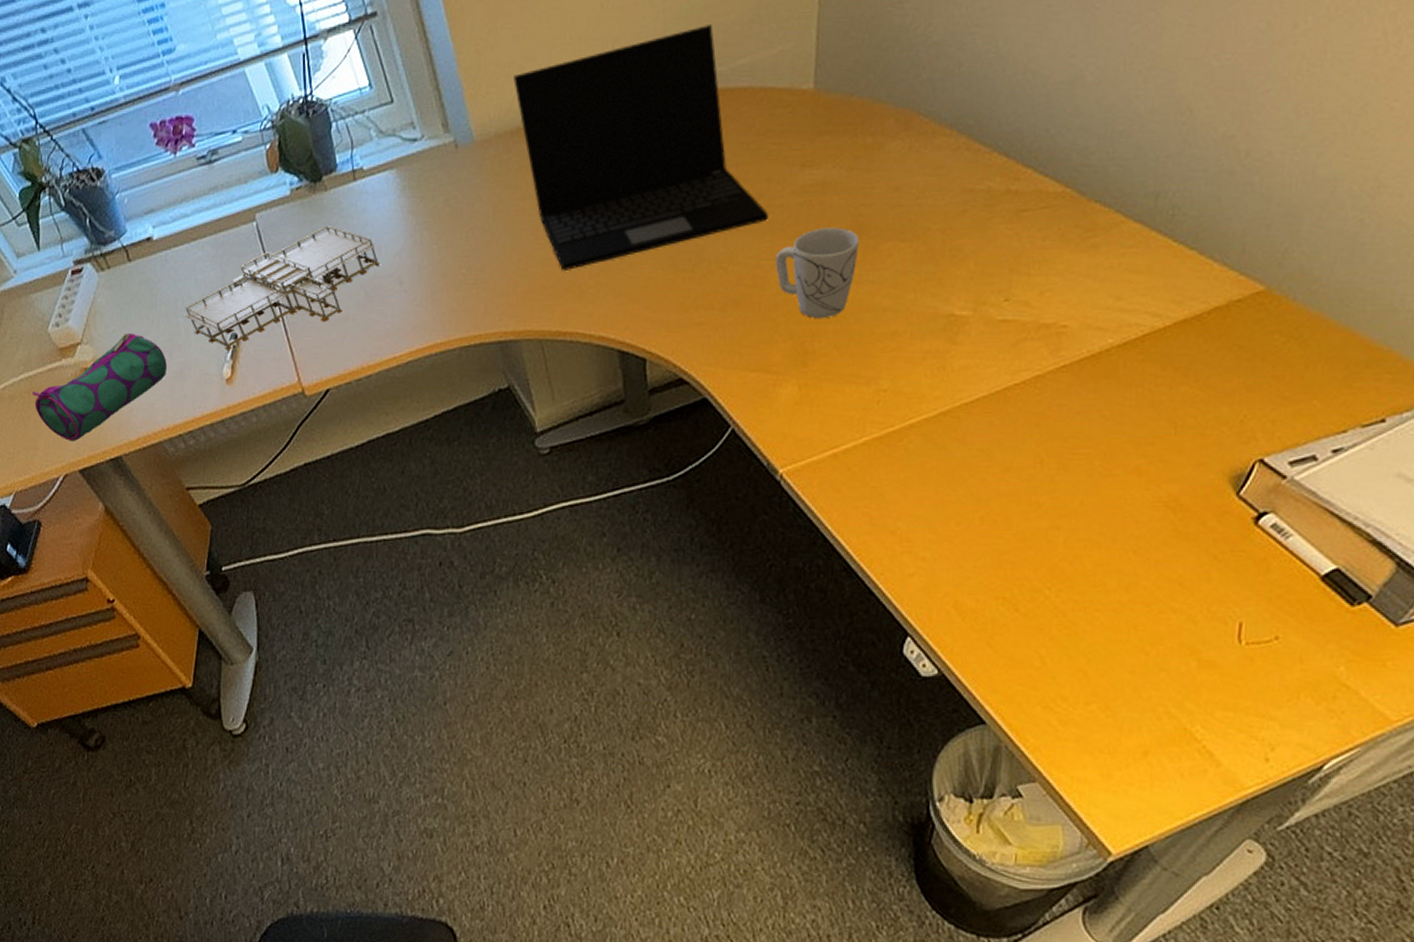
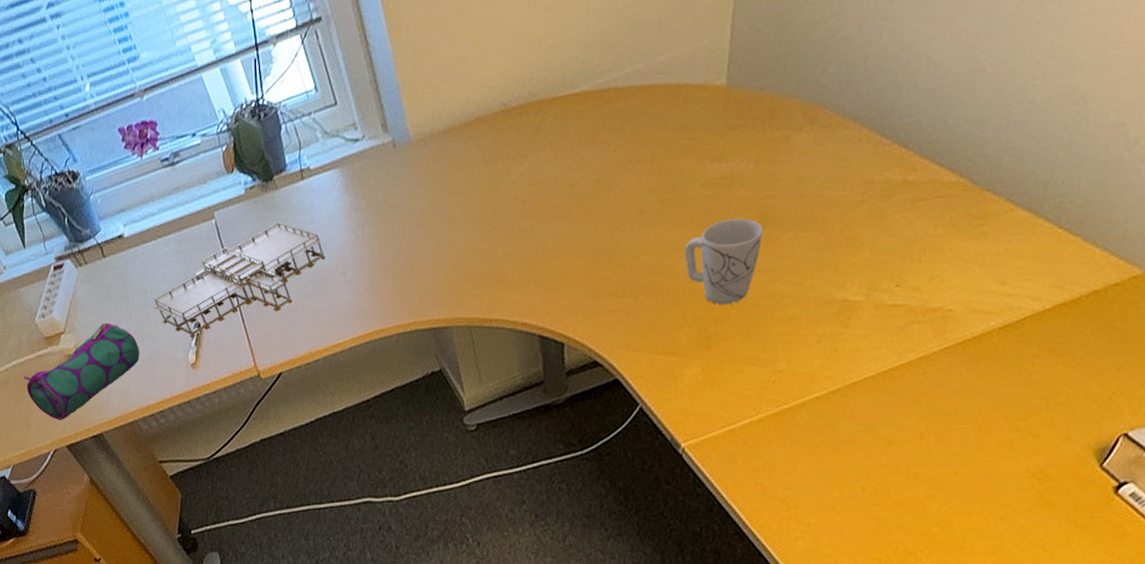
laptop: present [513,25,770,270] -> none [447,23,681,262]

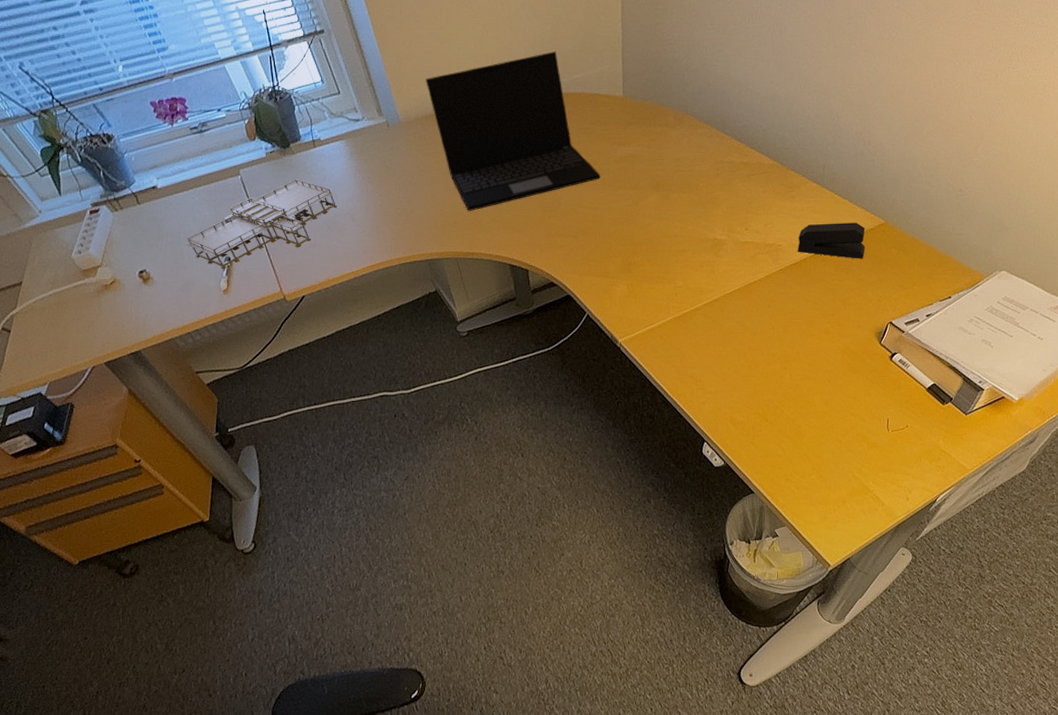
pencil case: present [24,322,139,420] -> none [60,257,174,341]
laptop: none [447,23,681,262] -> present [426,51,601,211]
mug: present [685,218,763,305] -> none [607,184,658,242]
stapler: none [979,274,1105,333] -> present [798,222,865,259]

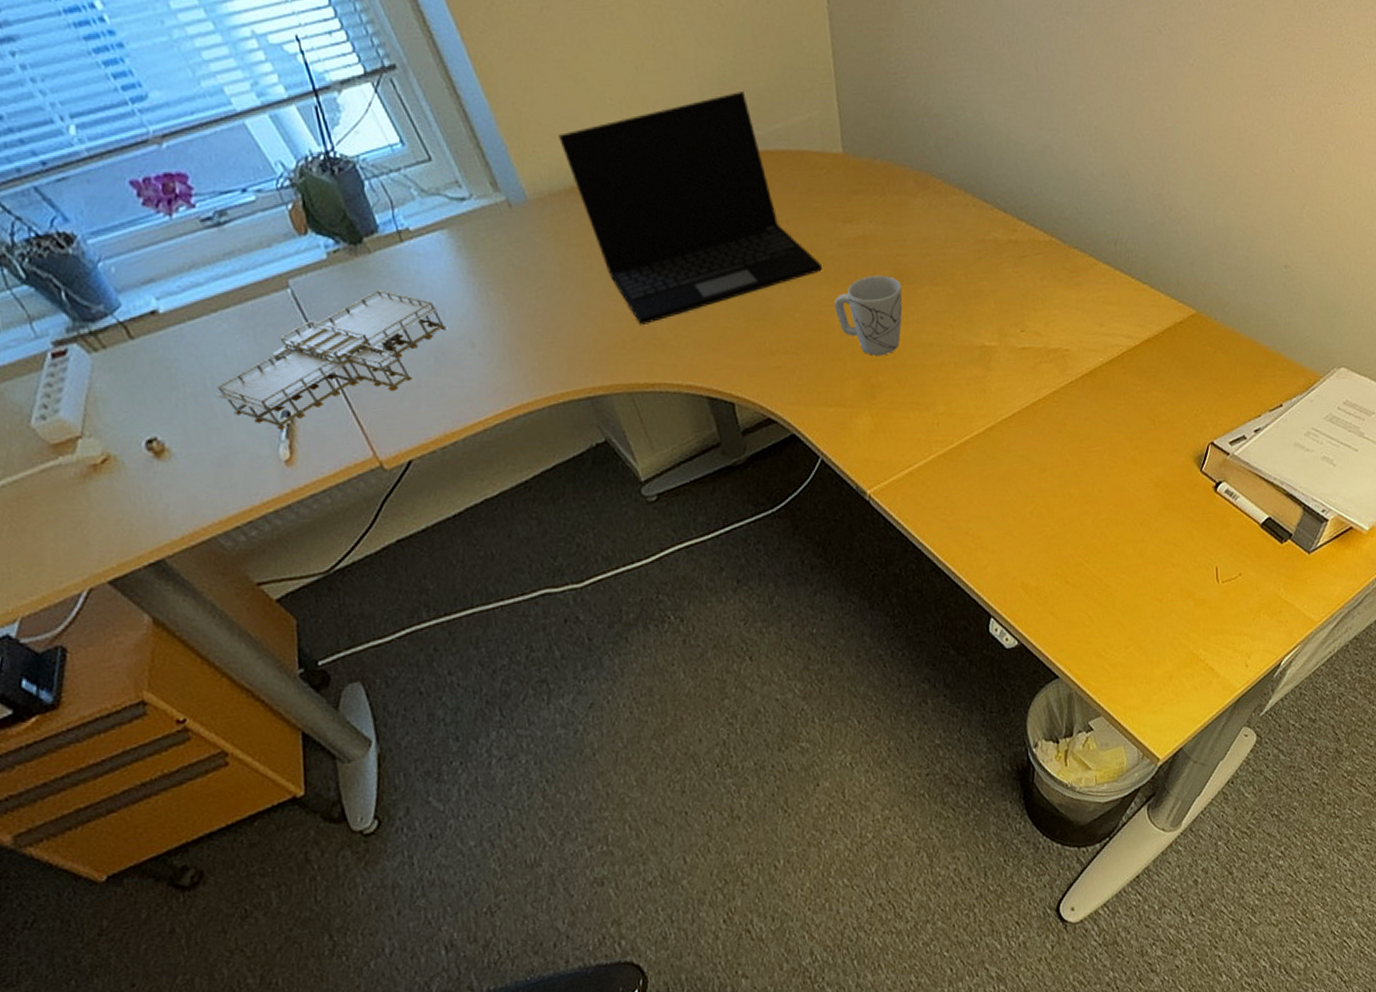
mug: none [607,184,658,242] -> present [834,275,903,356]
stapler: present [798,222,865,259] -> none [1090,314,1175,363]

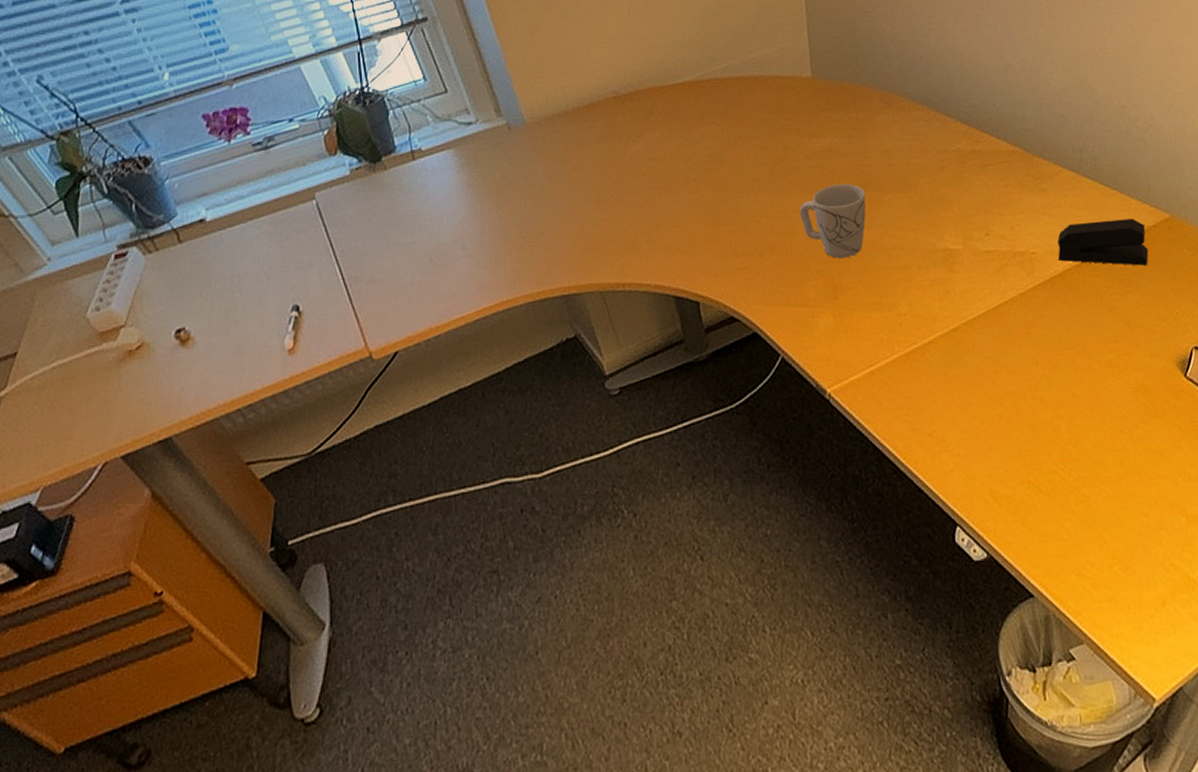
document tray: present [215,290,446,430] -> none [239,201,443,322]
laptop: present [558,91,823,325] -> none [557,28,790,230]
stapler: none [1090,314,1175,363] -> present [1057,218,1149,266]

